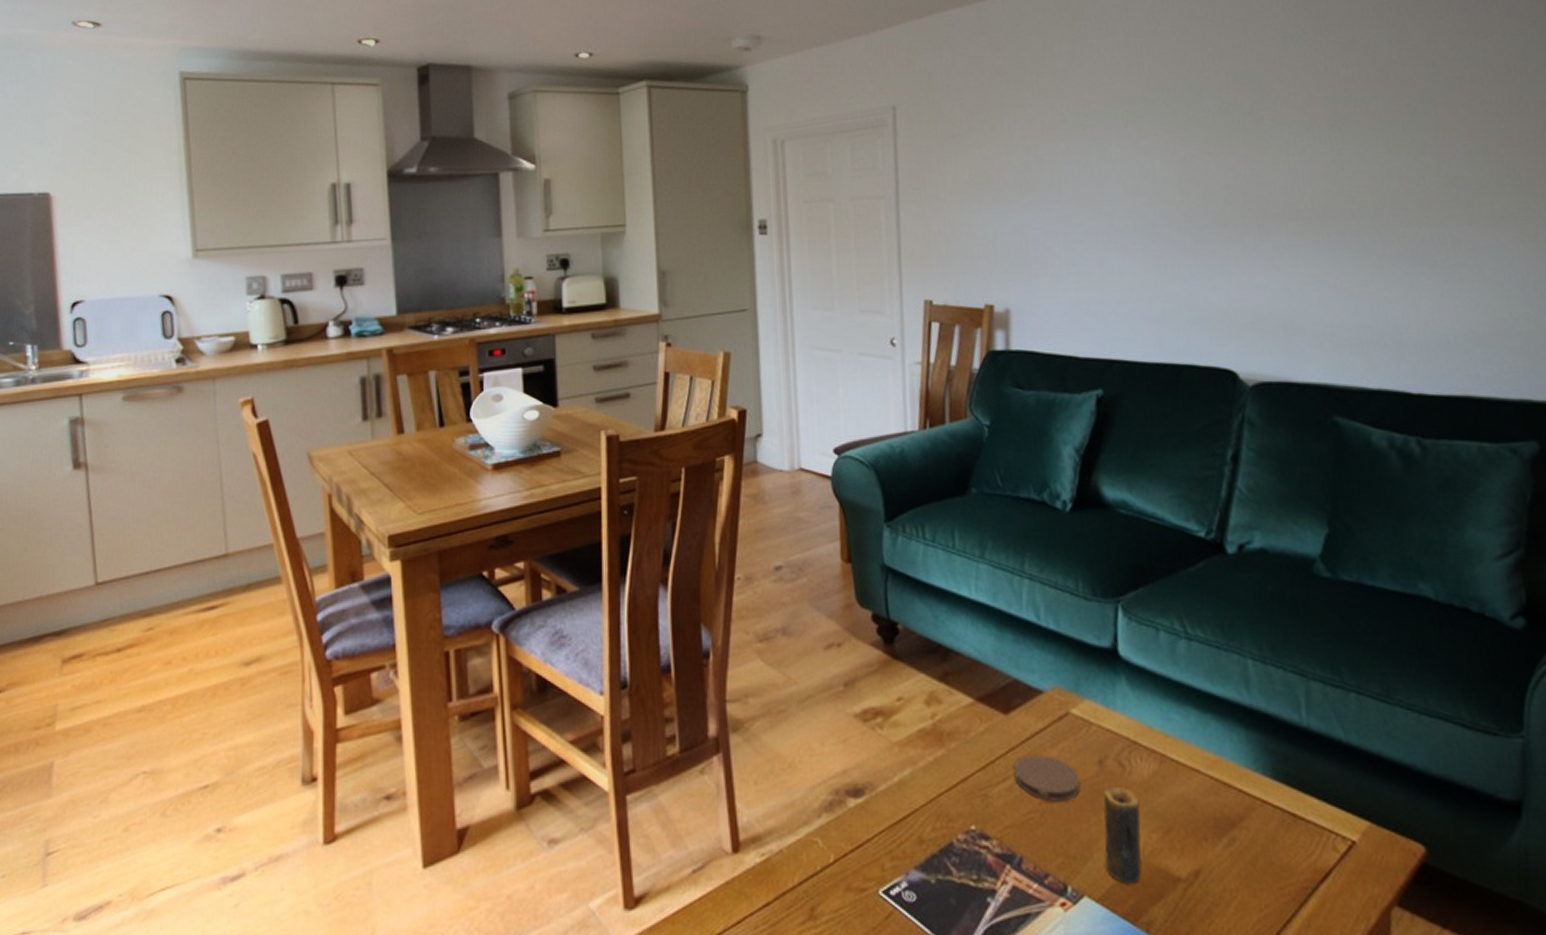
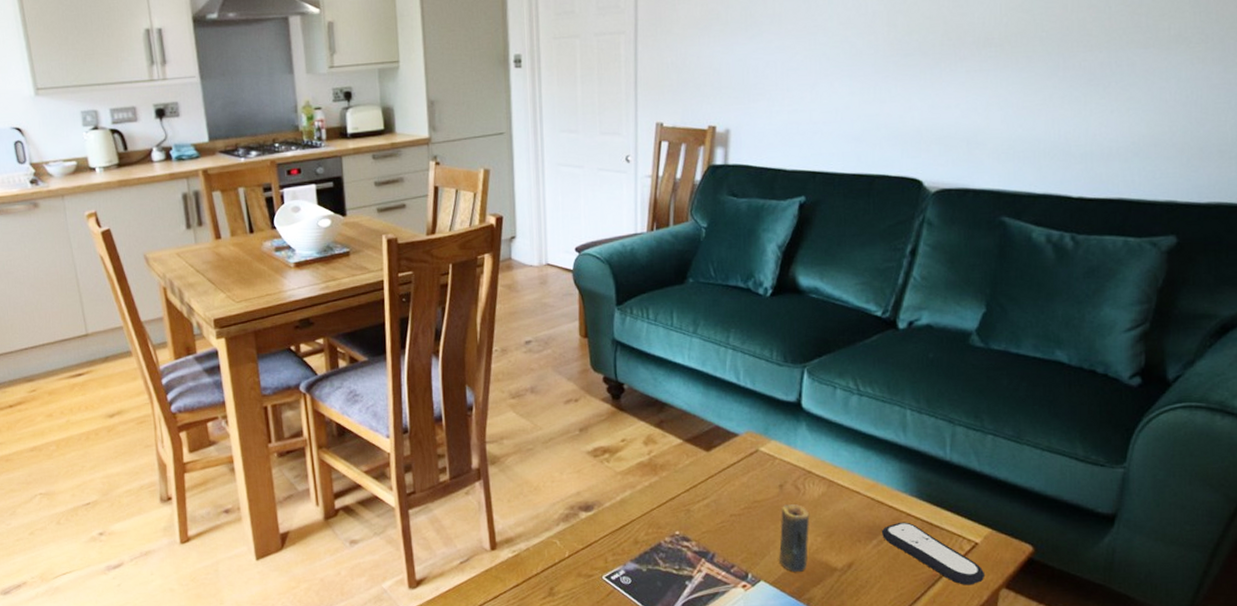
coaster: present [1013,755,1081,802] -> none [711,481,764,514]
remote control: none [1233,812,1371,902] -> present [882,522,986,585]

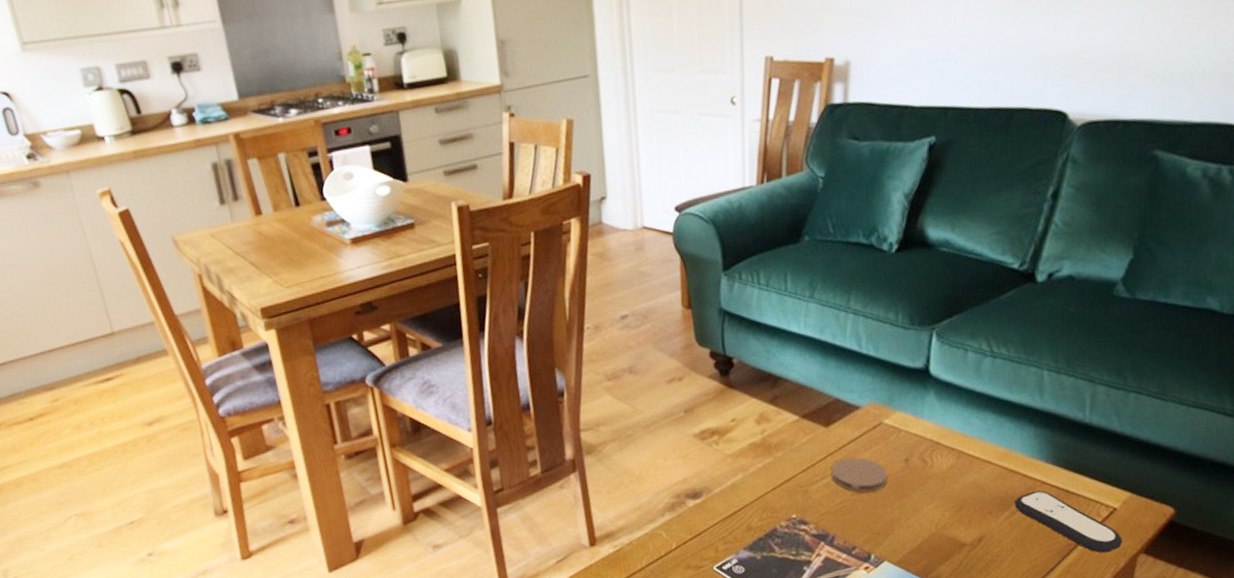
coaster: none [711,481,764,514] -> present [831,457,888,493]
candle: present [779,503,810,572] -> none [904,477,938,550]

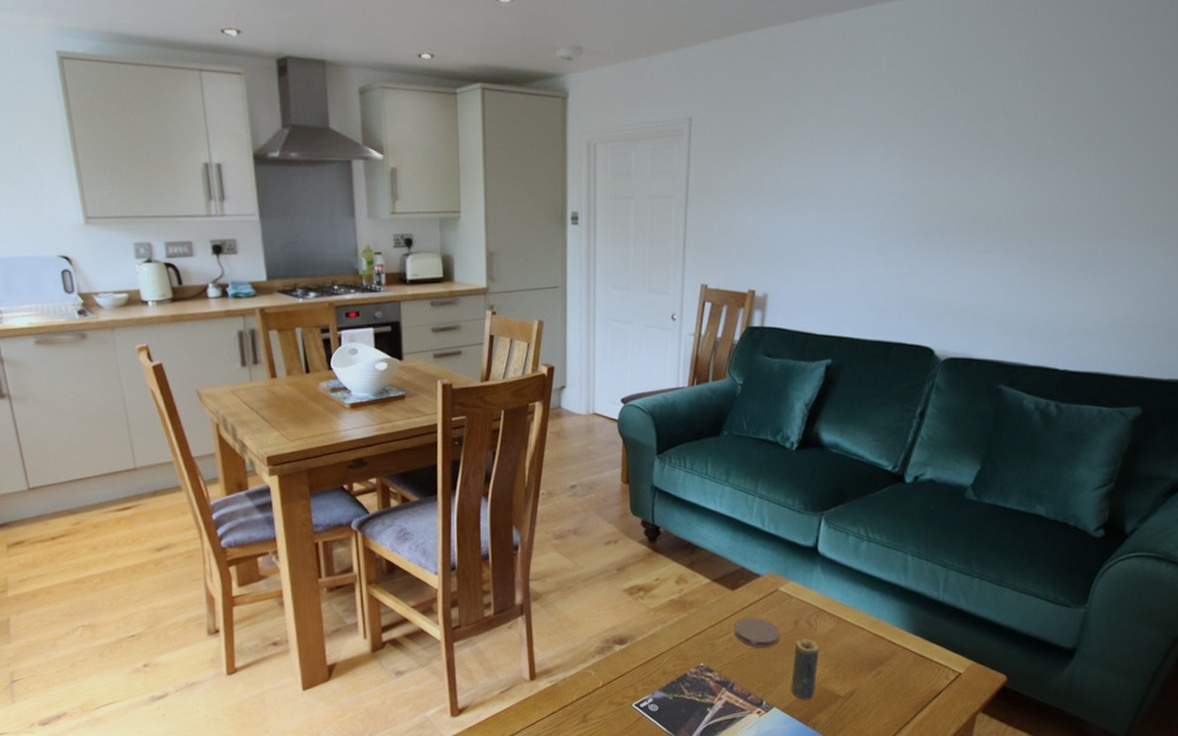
candle: none [904,477,938,550] -> present [791,638,820,699]
remote control: present [1015,490,1123,553] -> none [881,655,966,710]

